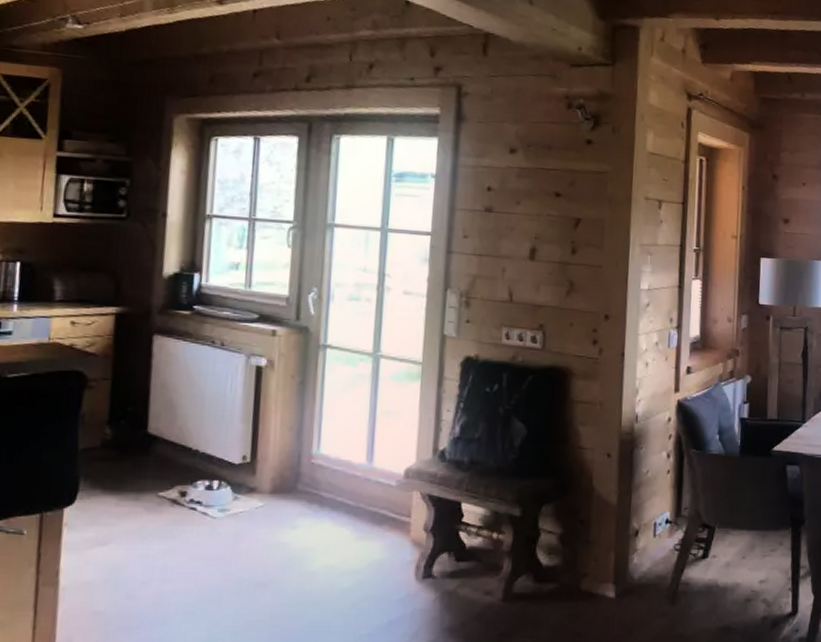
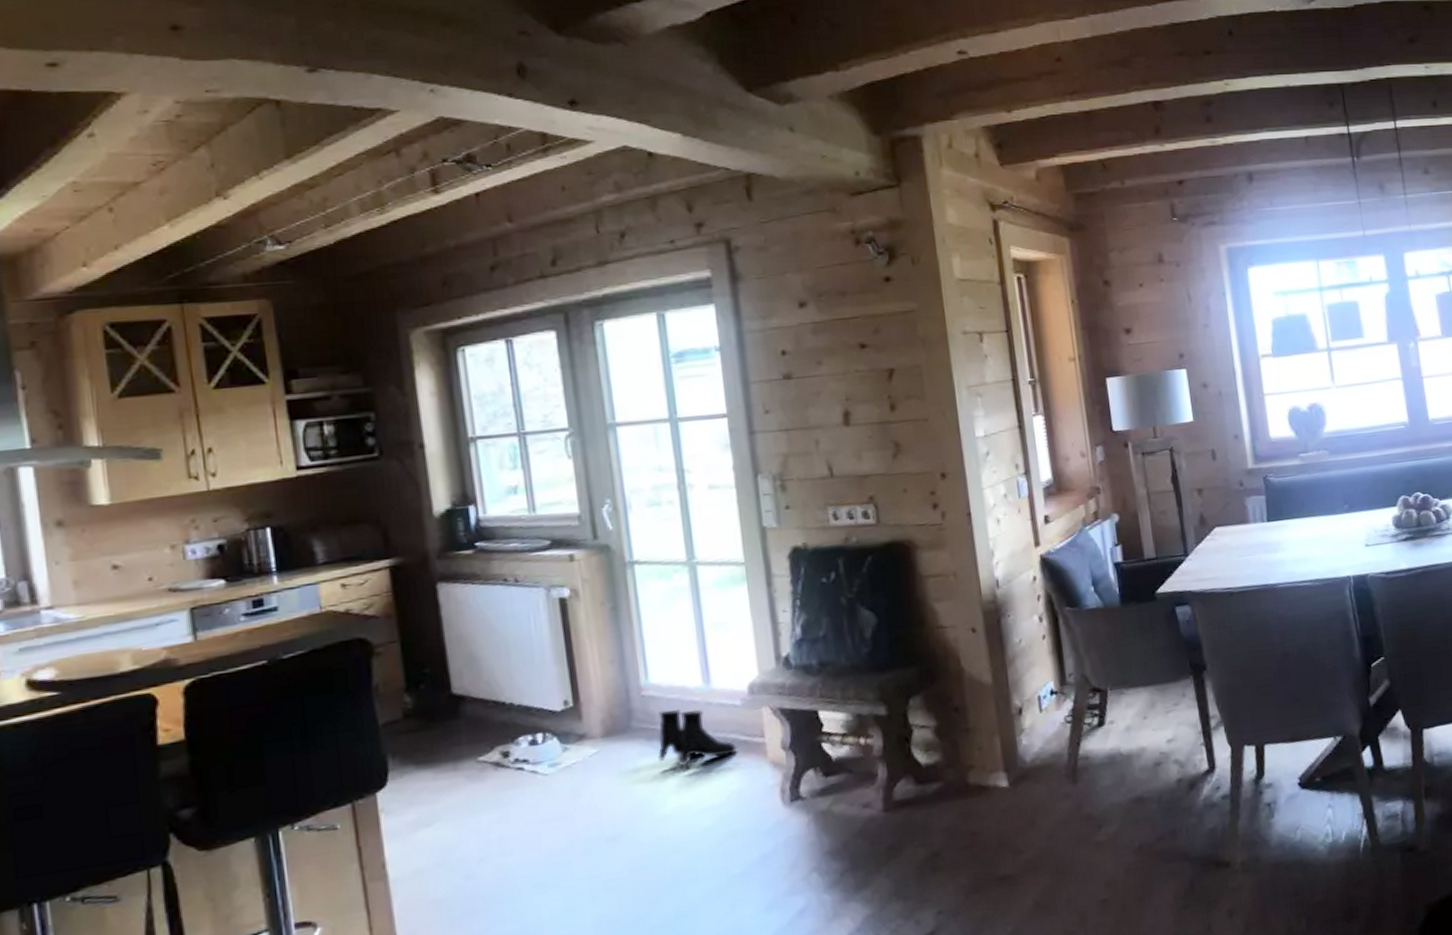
boots: none [315,479,385,532] -> present [658,709,737,767]

